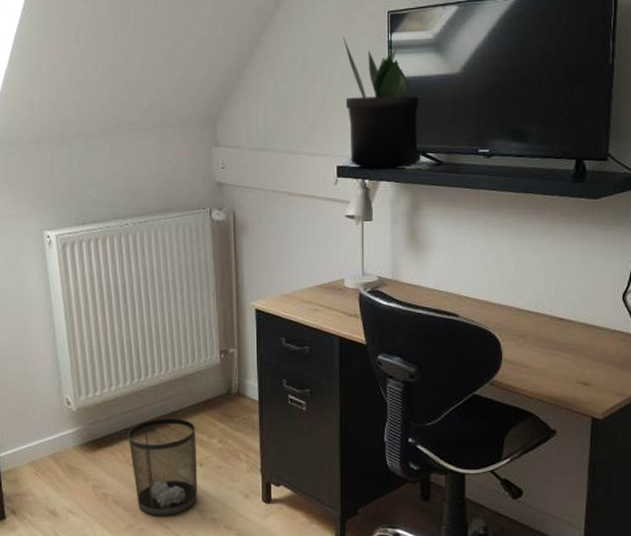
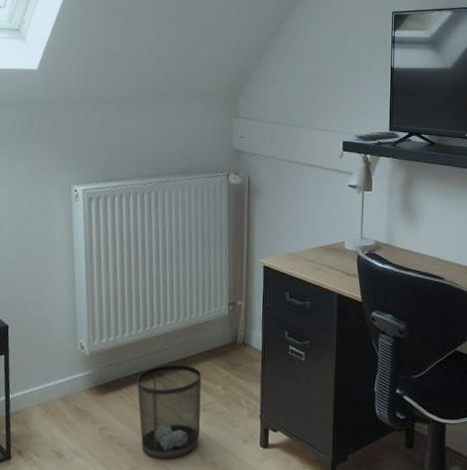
planter: present [343,36,422,169] -> none [353,29,418,146]

